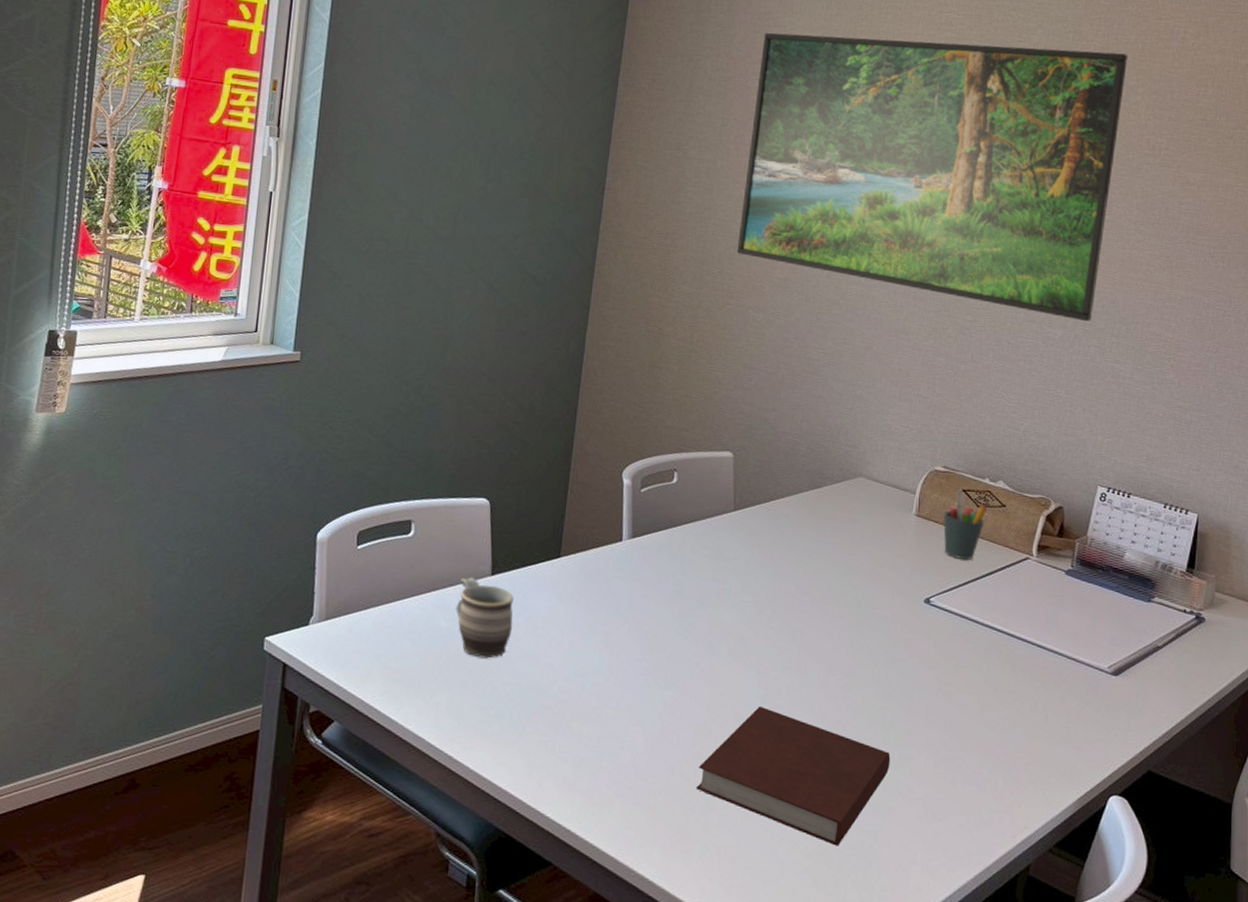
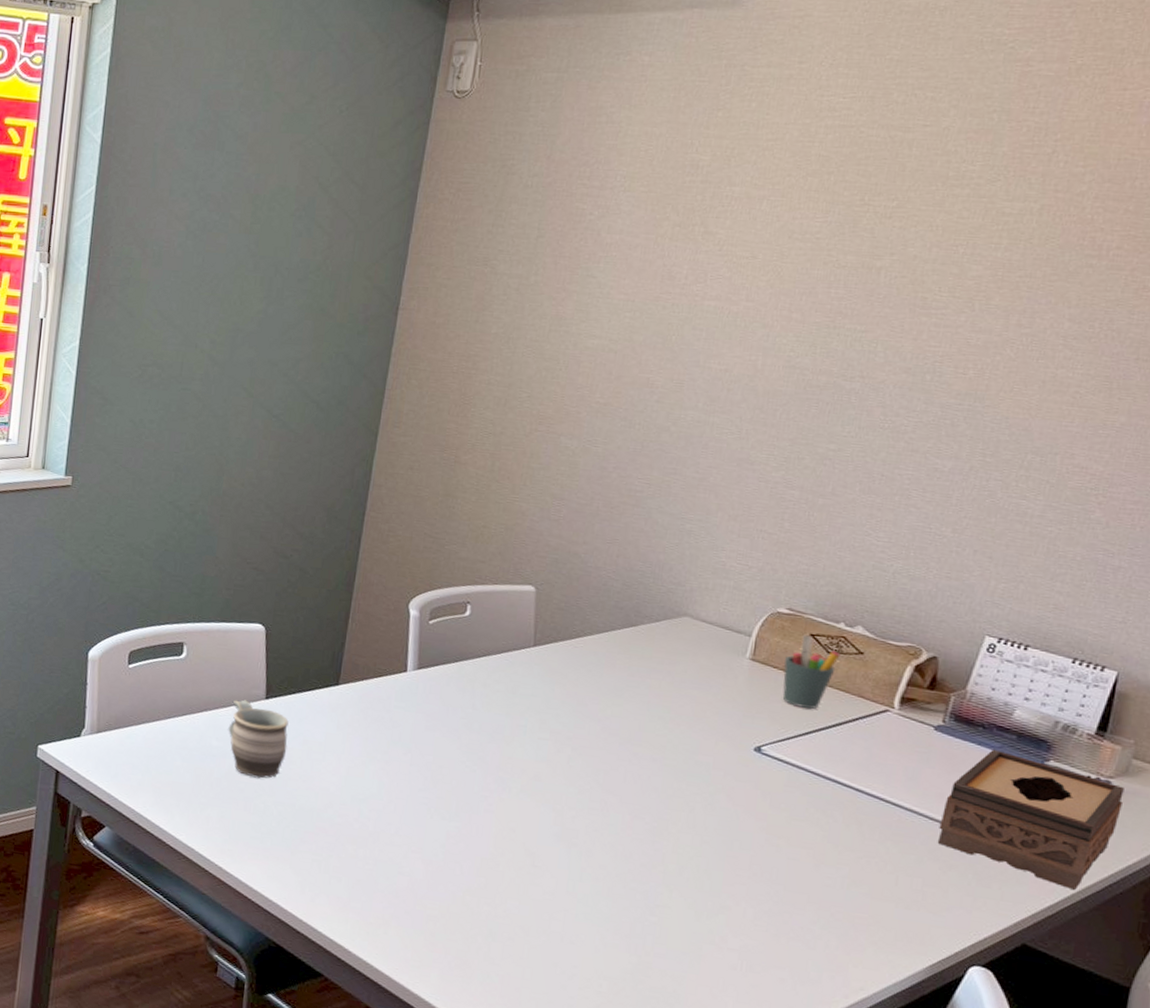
notebook: present [696,705,891,846] -> none [480,843,703,988]
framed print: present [737,33,1128,322] -> none [550,130,1075,452]
tissue box: none [1075,589,1212,717] -> present [937,749,1124,891]

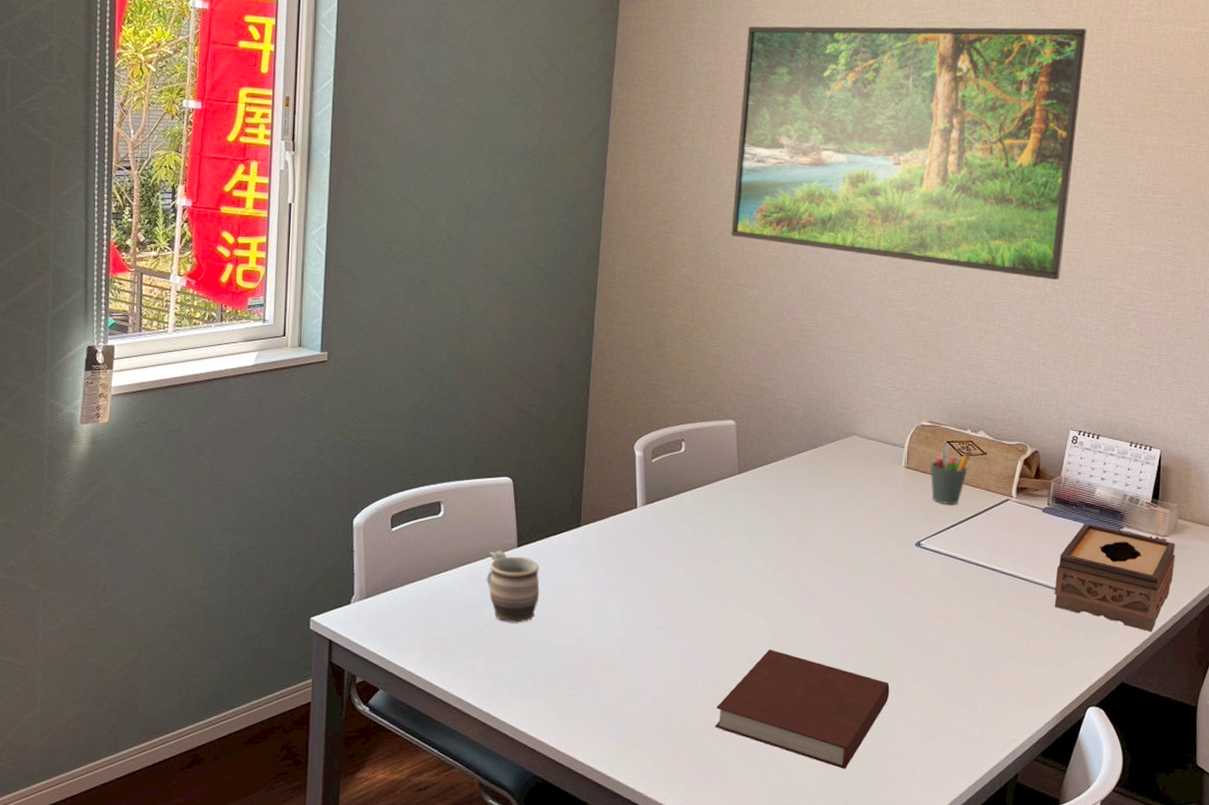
notebook: none [480,843,703,988] -> present [715,649,890,769]
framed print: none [550,130,1075,452] -> present [731,26,1087,281]

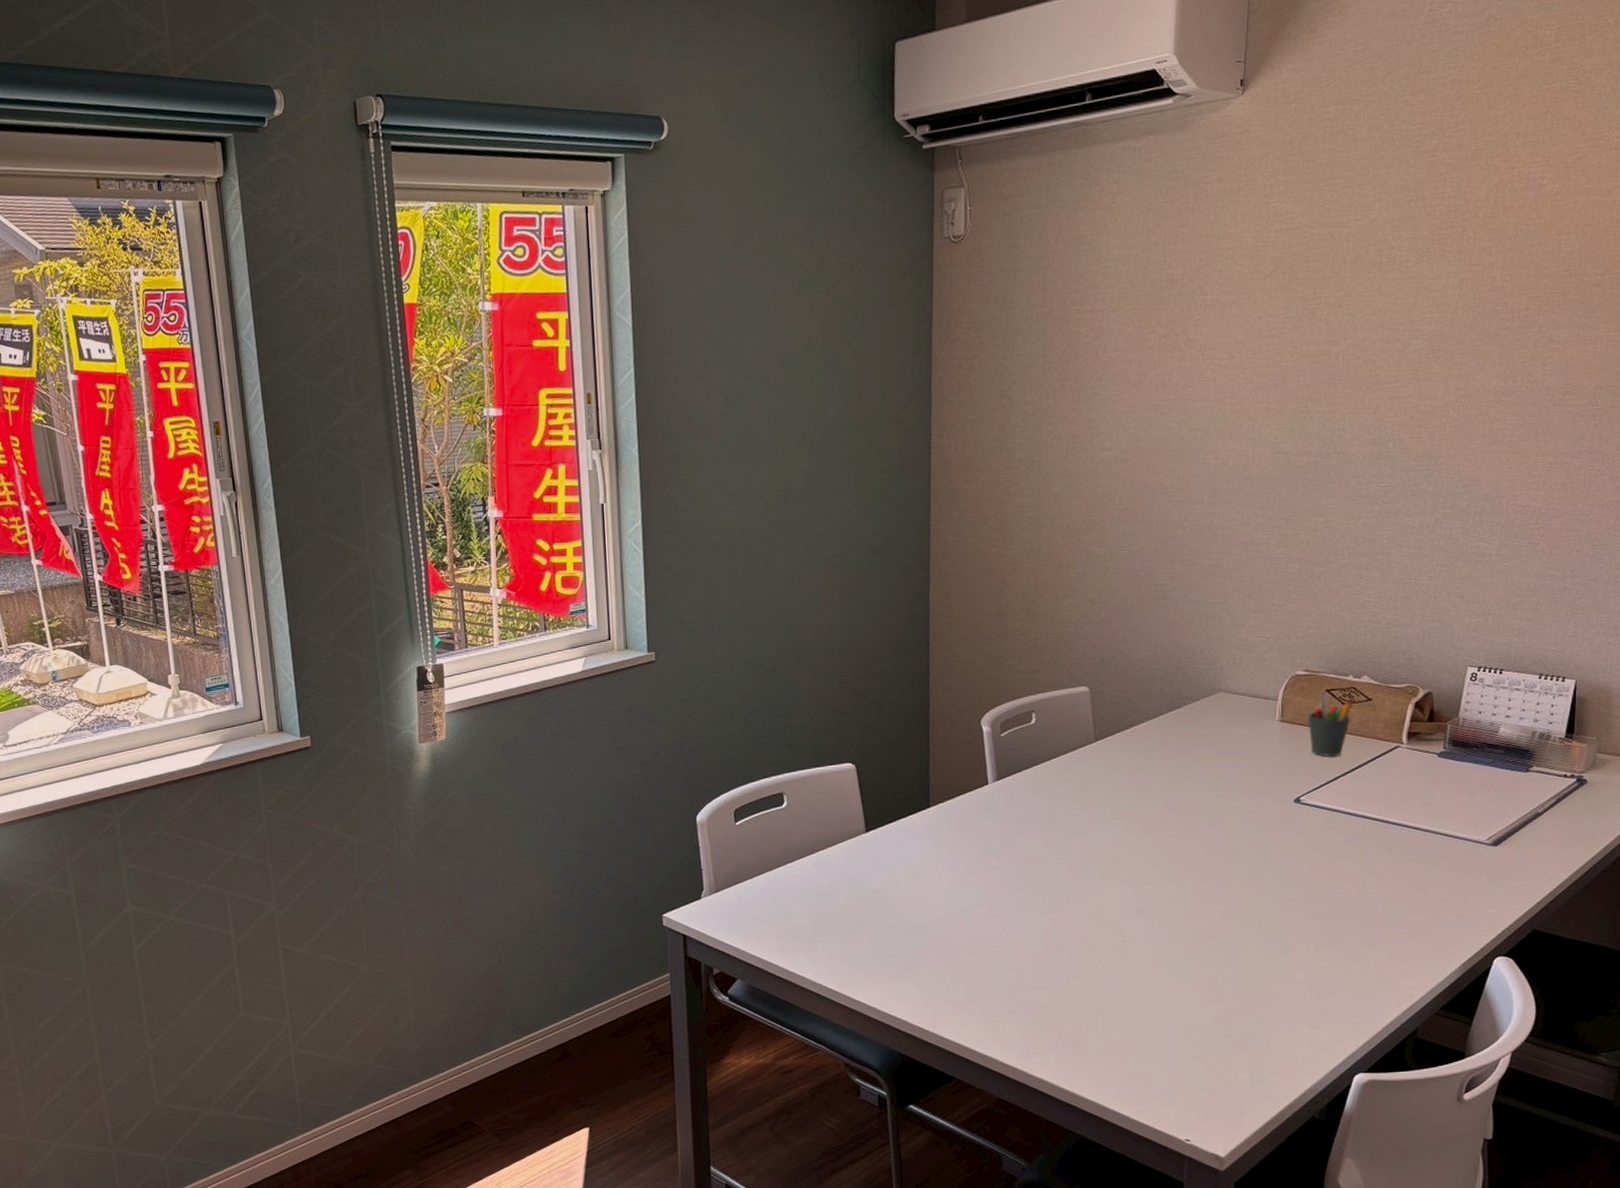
mug: present [486,550,540,623] -> none [836,836,892,908]
notebook: present [715,649,890,769] -> none [1084,917,1272,1033]
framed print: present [731,26,1087,281] -> none [1073,213,1479,505]
tissue box: present [1054,523,1175,633] -> none [1453,765,1594,876]

